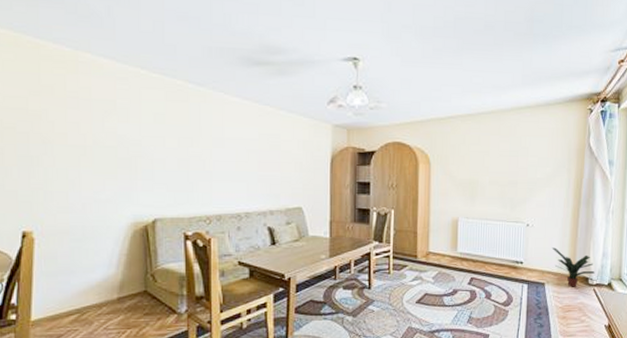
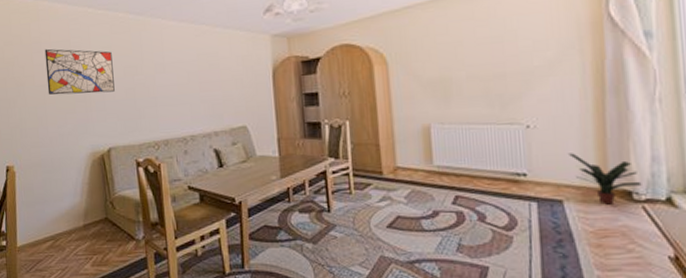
wall art: none [83,106,166,161] -> present [44,48,115,95]

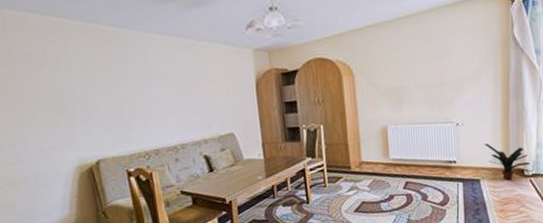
wall art: present [44,48,115,95] -> none [15,61,100,110]

